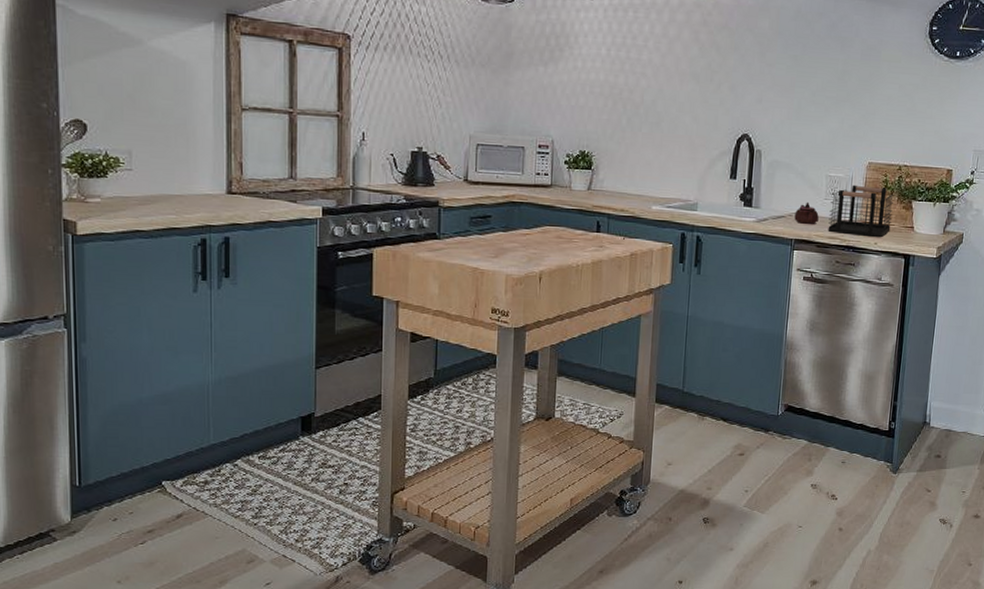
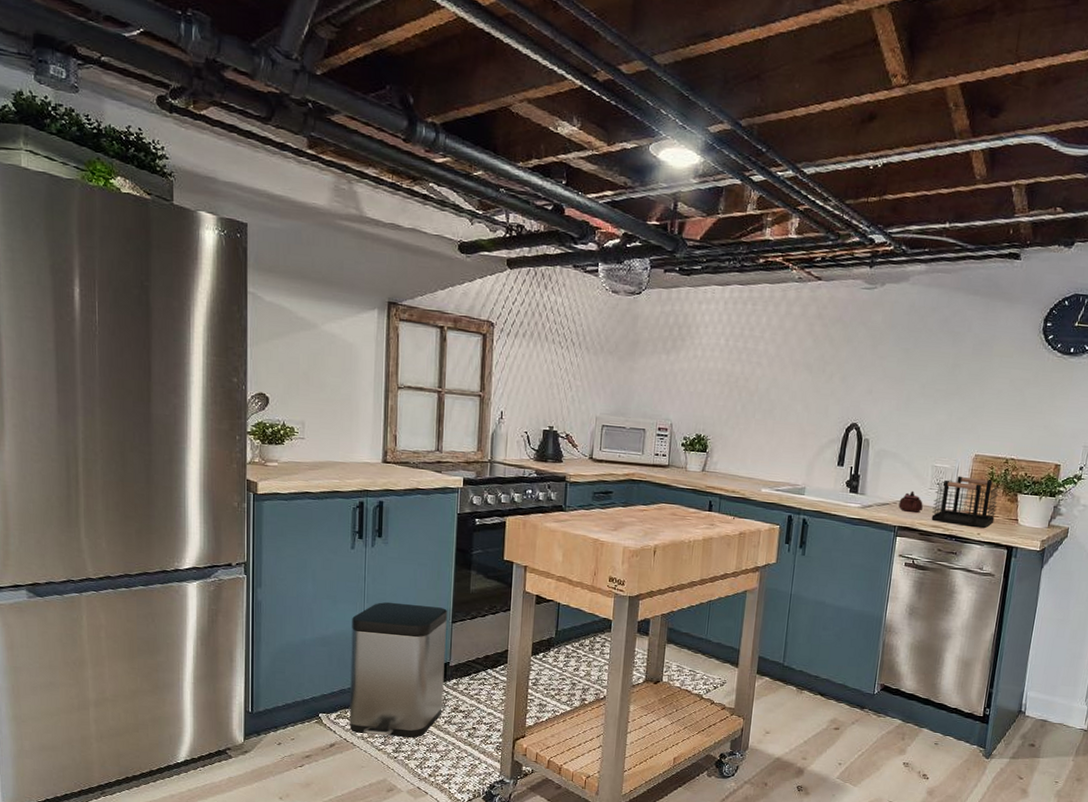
pedal bin: none [198,350,309,500] -> present [349,602,447,738]

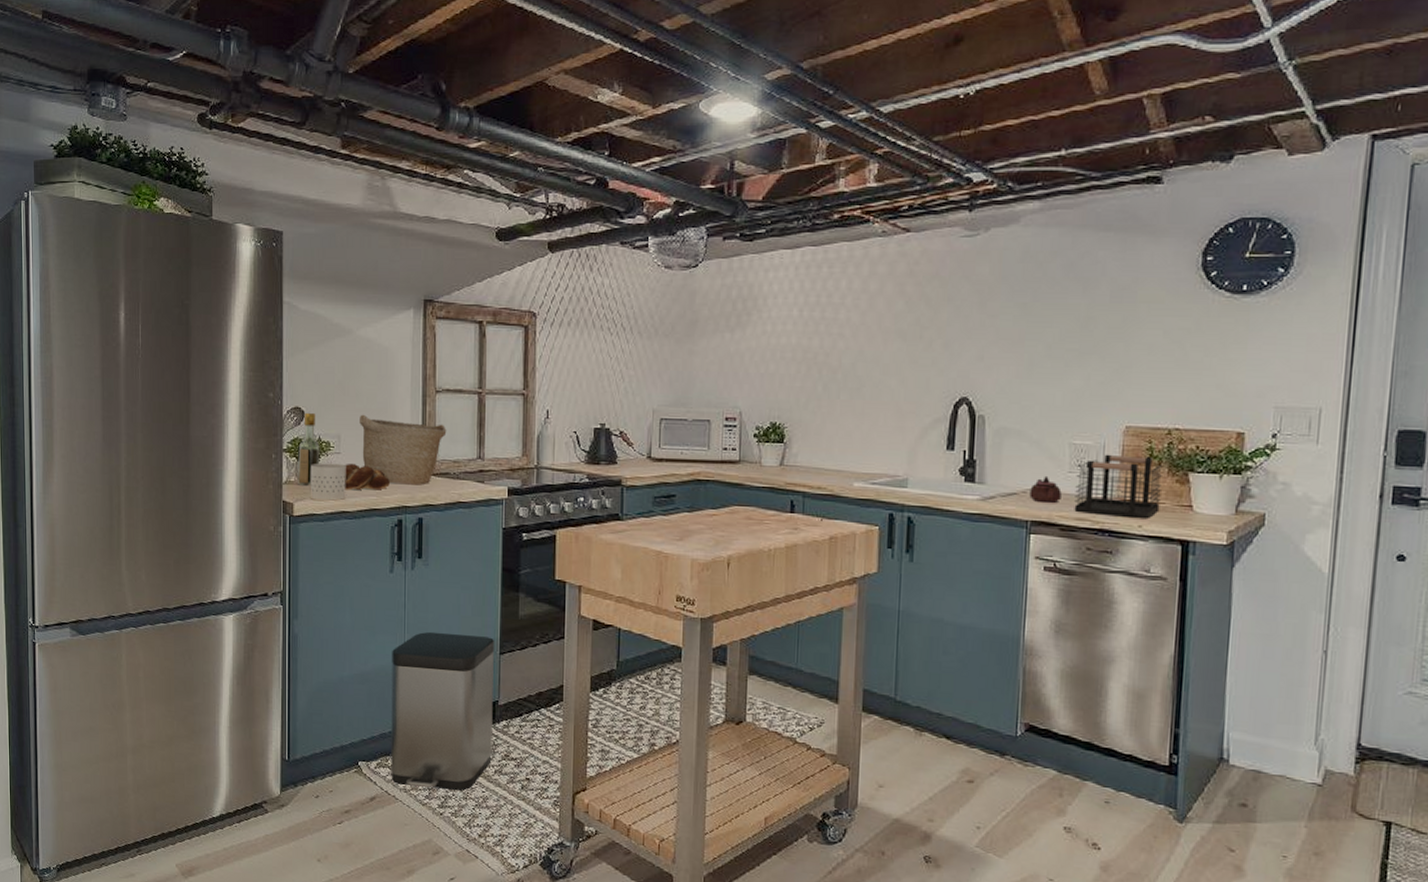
bottle: none [262,398,284,468] -> present [298,412,320,487]
mug: none [274,446,310,483] -> present [310,463,346,502]
bread loaf: none [308,449,352,474] -> present [345,464,390,490]
basket: none [323,404,408,472] -> present [360,414,447,485]

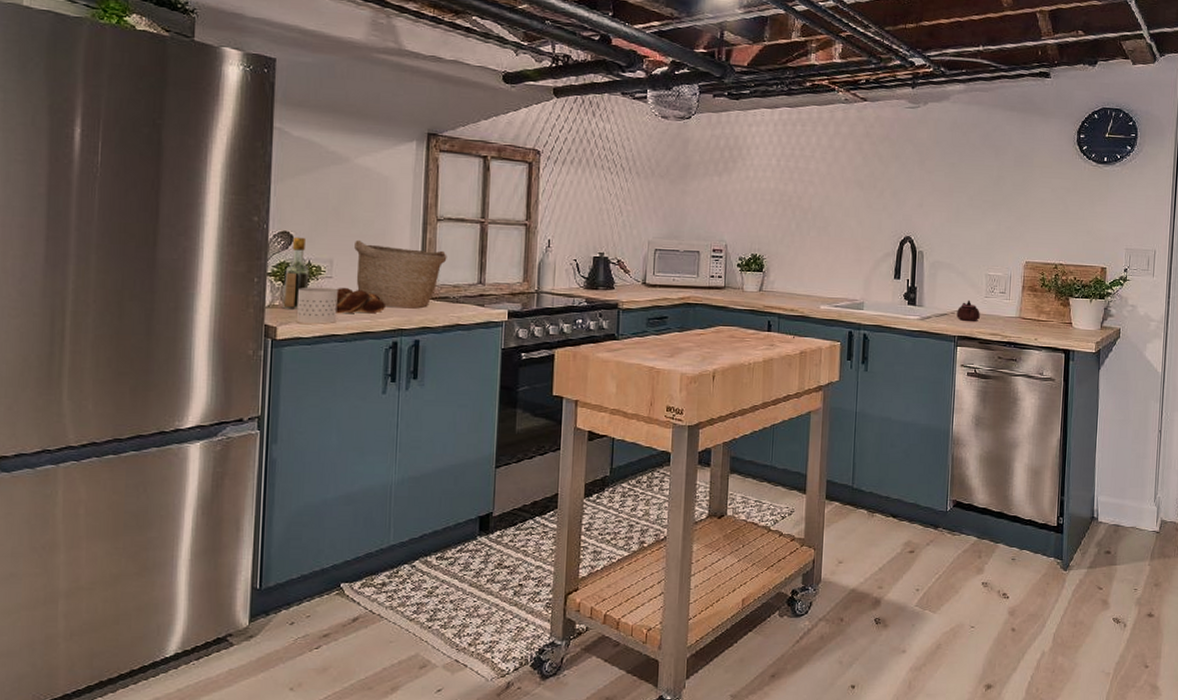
pedal bin: present [391,632,494,790] -> none [376,450,490,602]
dish rack: present [1074,454,1163,520] -> none [989,283,1051,334]

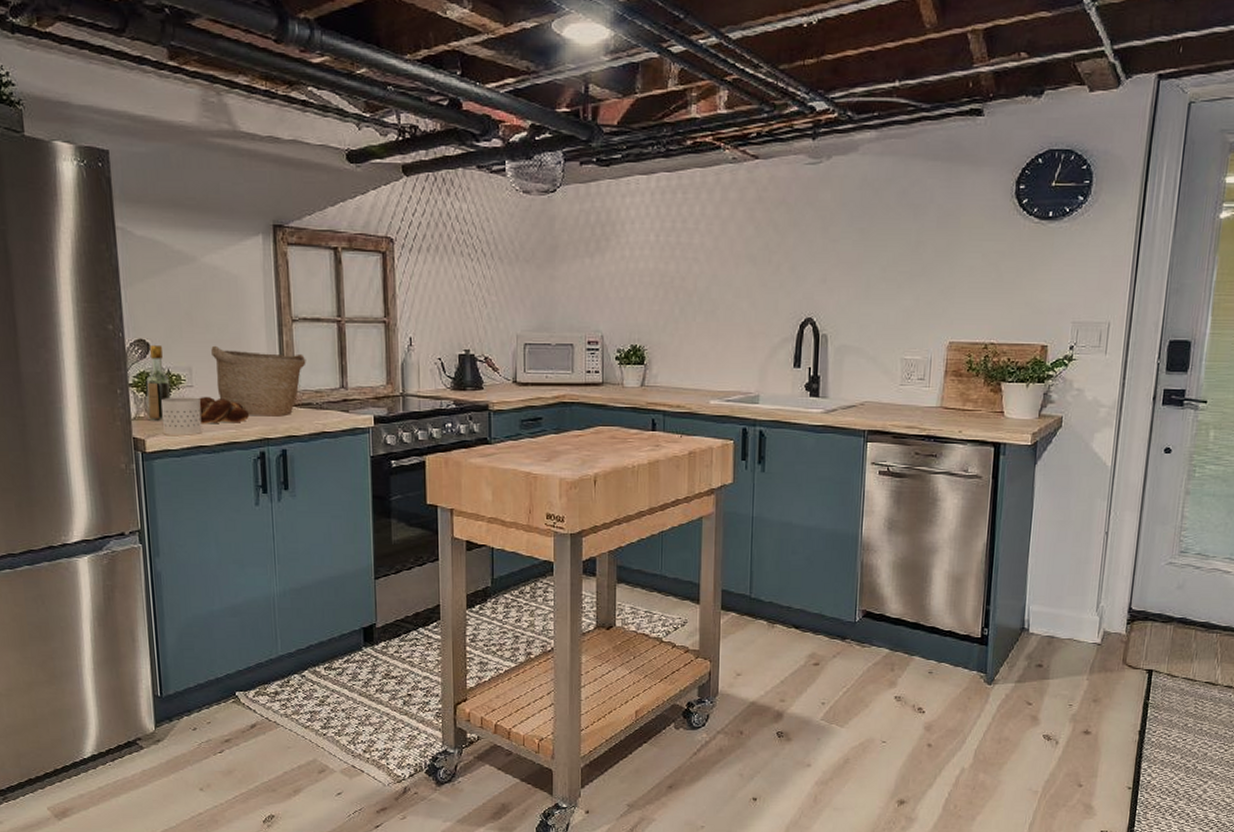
teapot: present [956,300,980,321] -> none [866,388,894,413]

